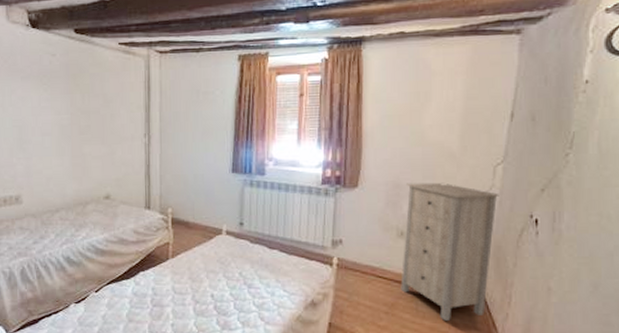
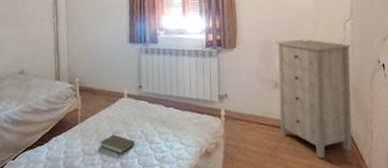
book: none [192,273,232,296] -> present [100,133,135,154]

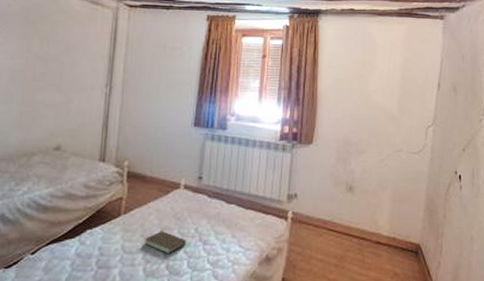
storage cabinet: present [275,39,353,158] -> none [349,141,431,271]

